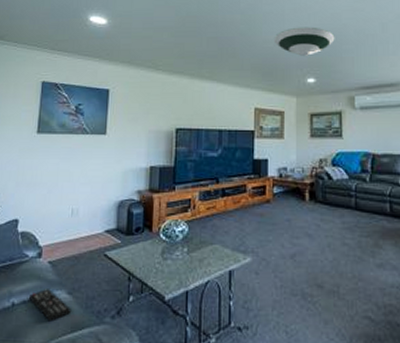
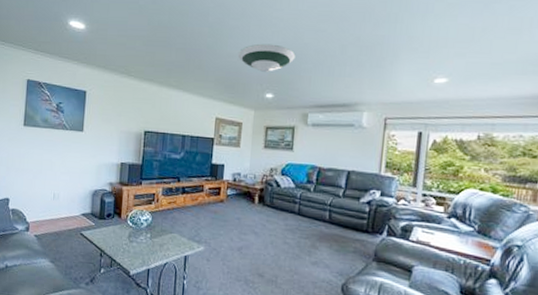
remote control: present [29,289,72,322] -> none [19,256,54,283]

